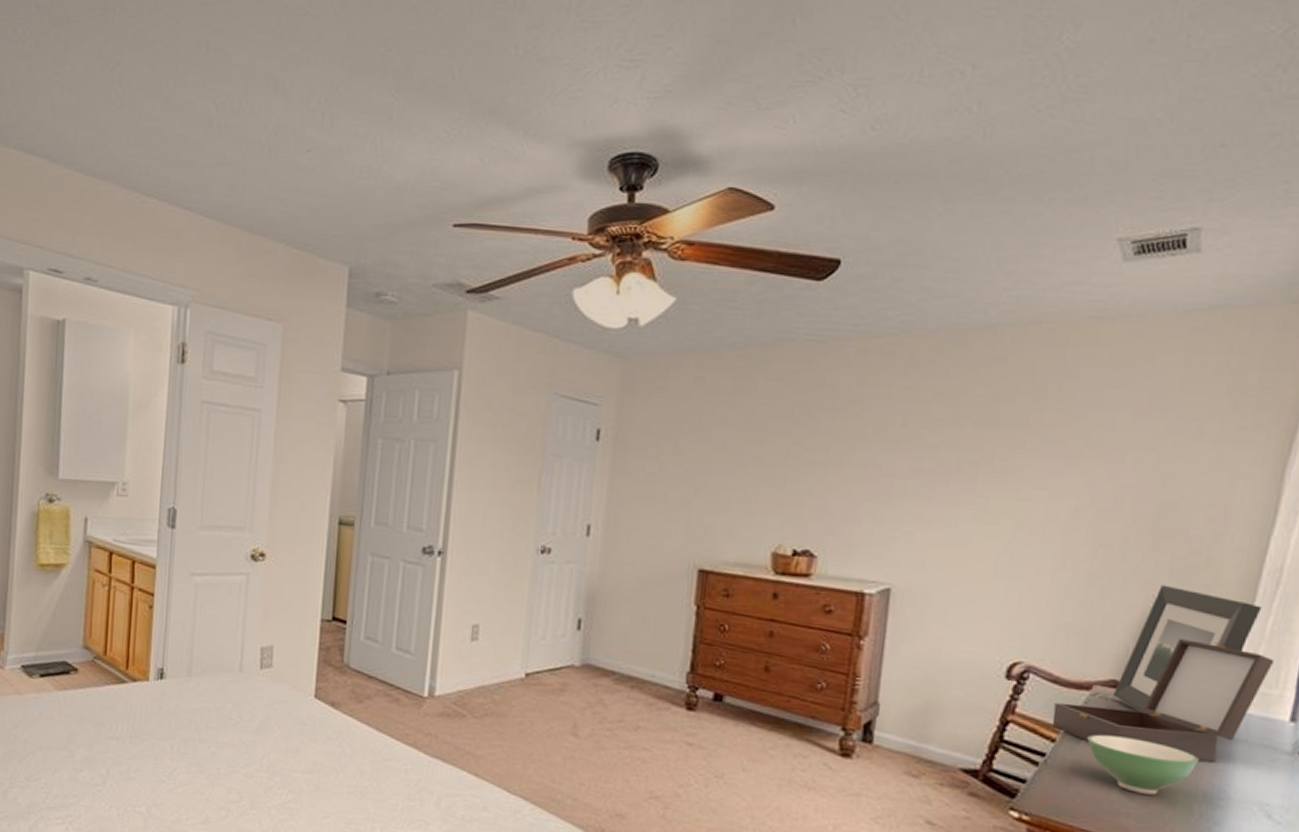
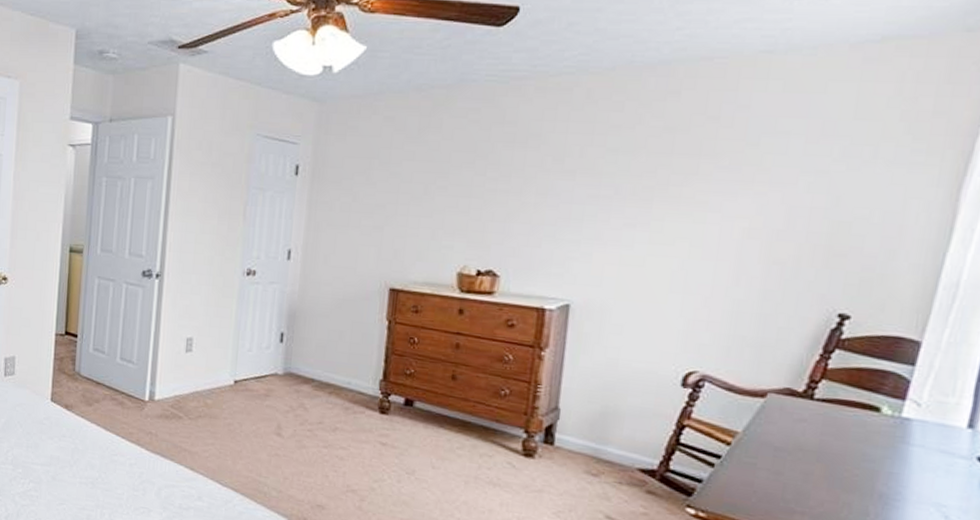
jewelry box: present [1052,639,1275,764] -> none [727,350,952,467]
bowl: present [1087,734,1199,795] -> none [762,438,874,496]
picture frame: present [1113,584,1262,714] -> none [788,299,938,420]

